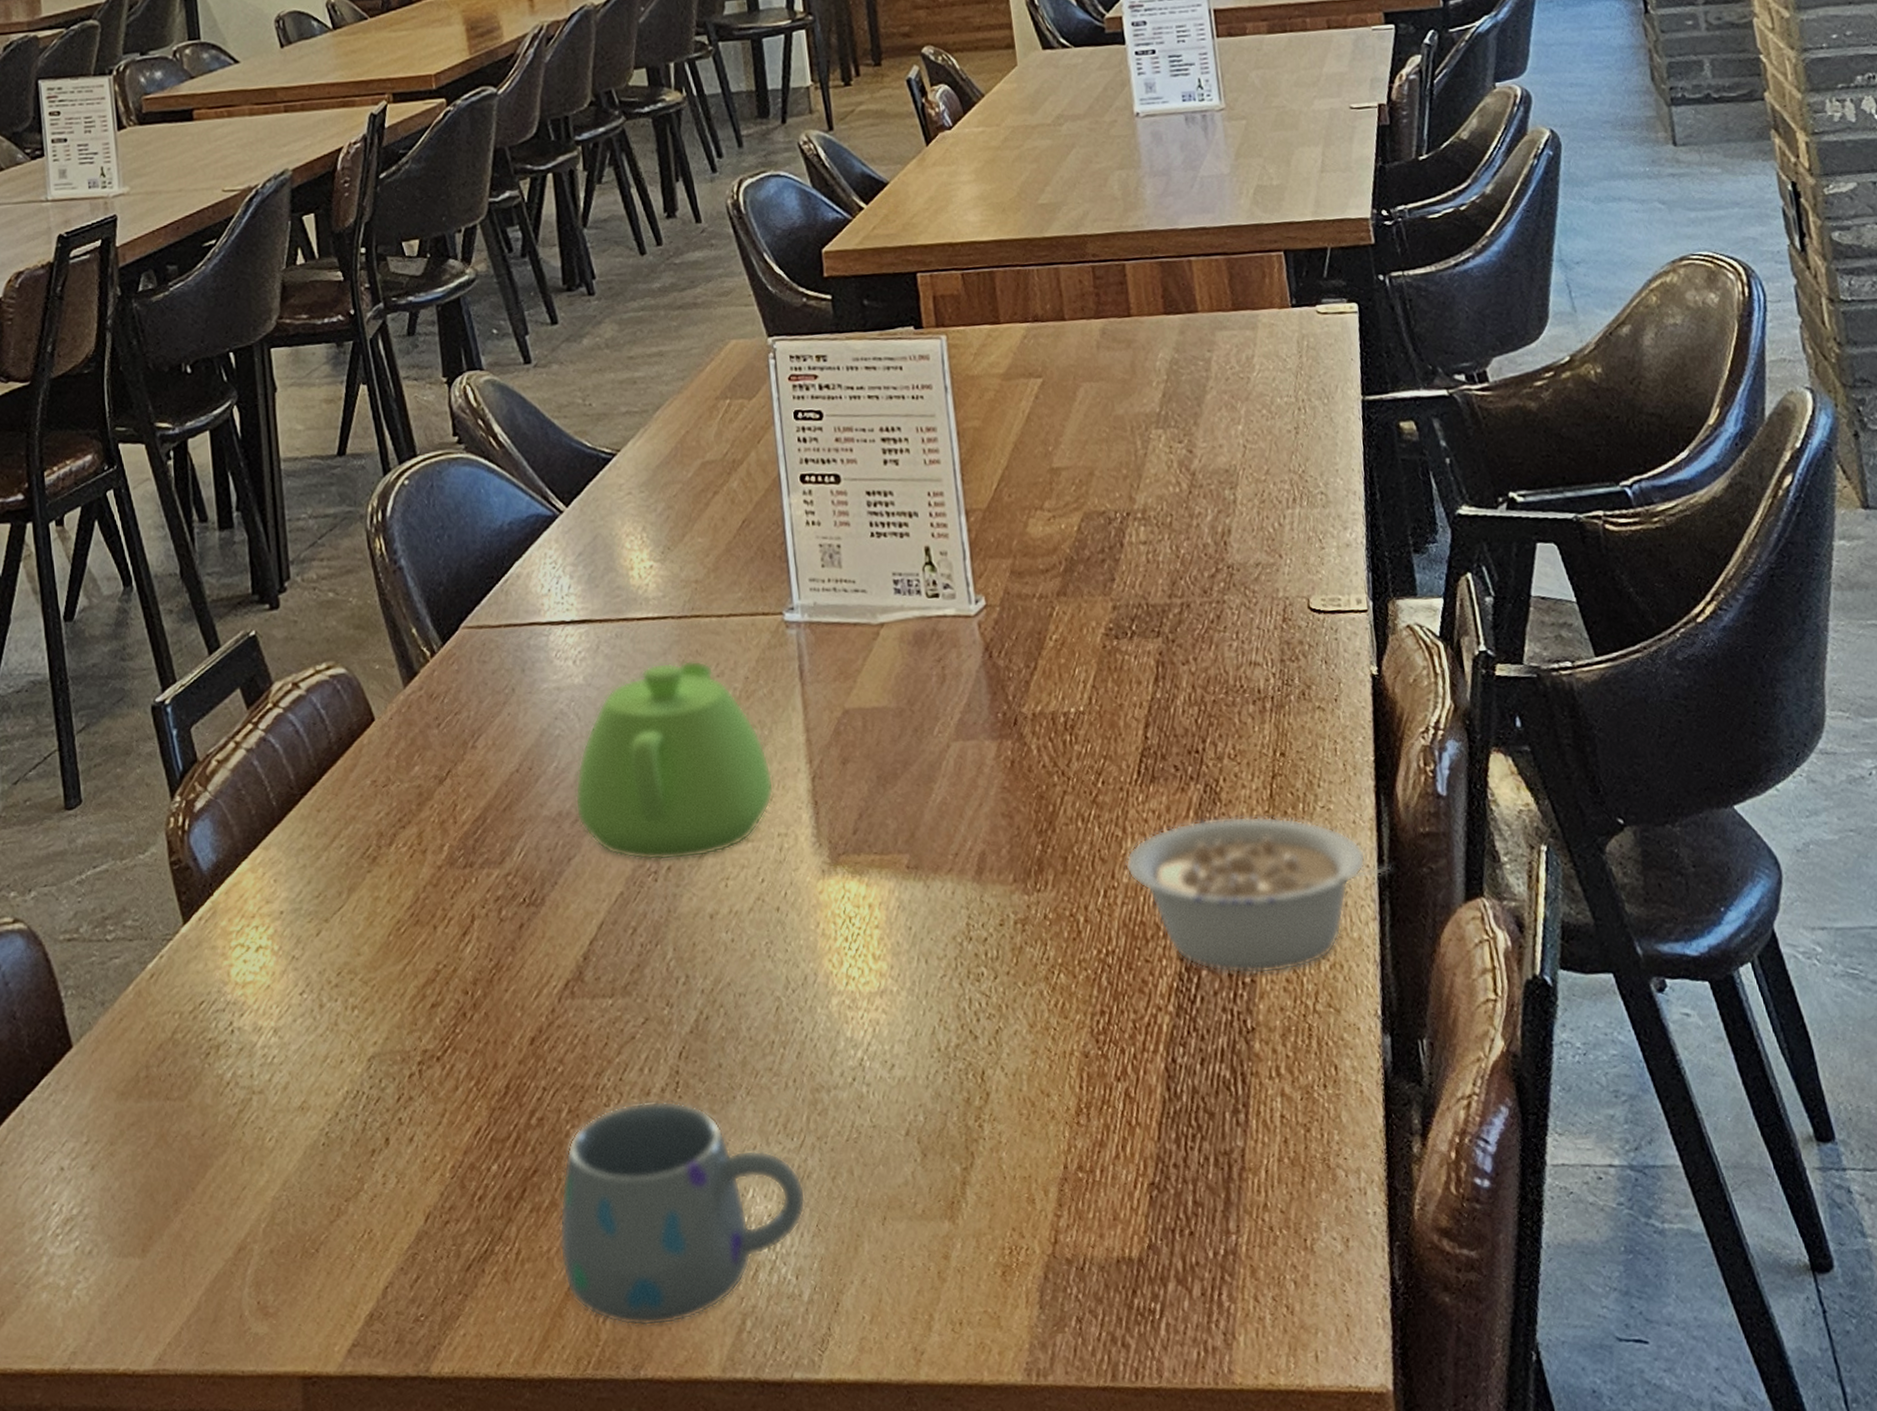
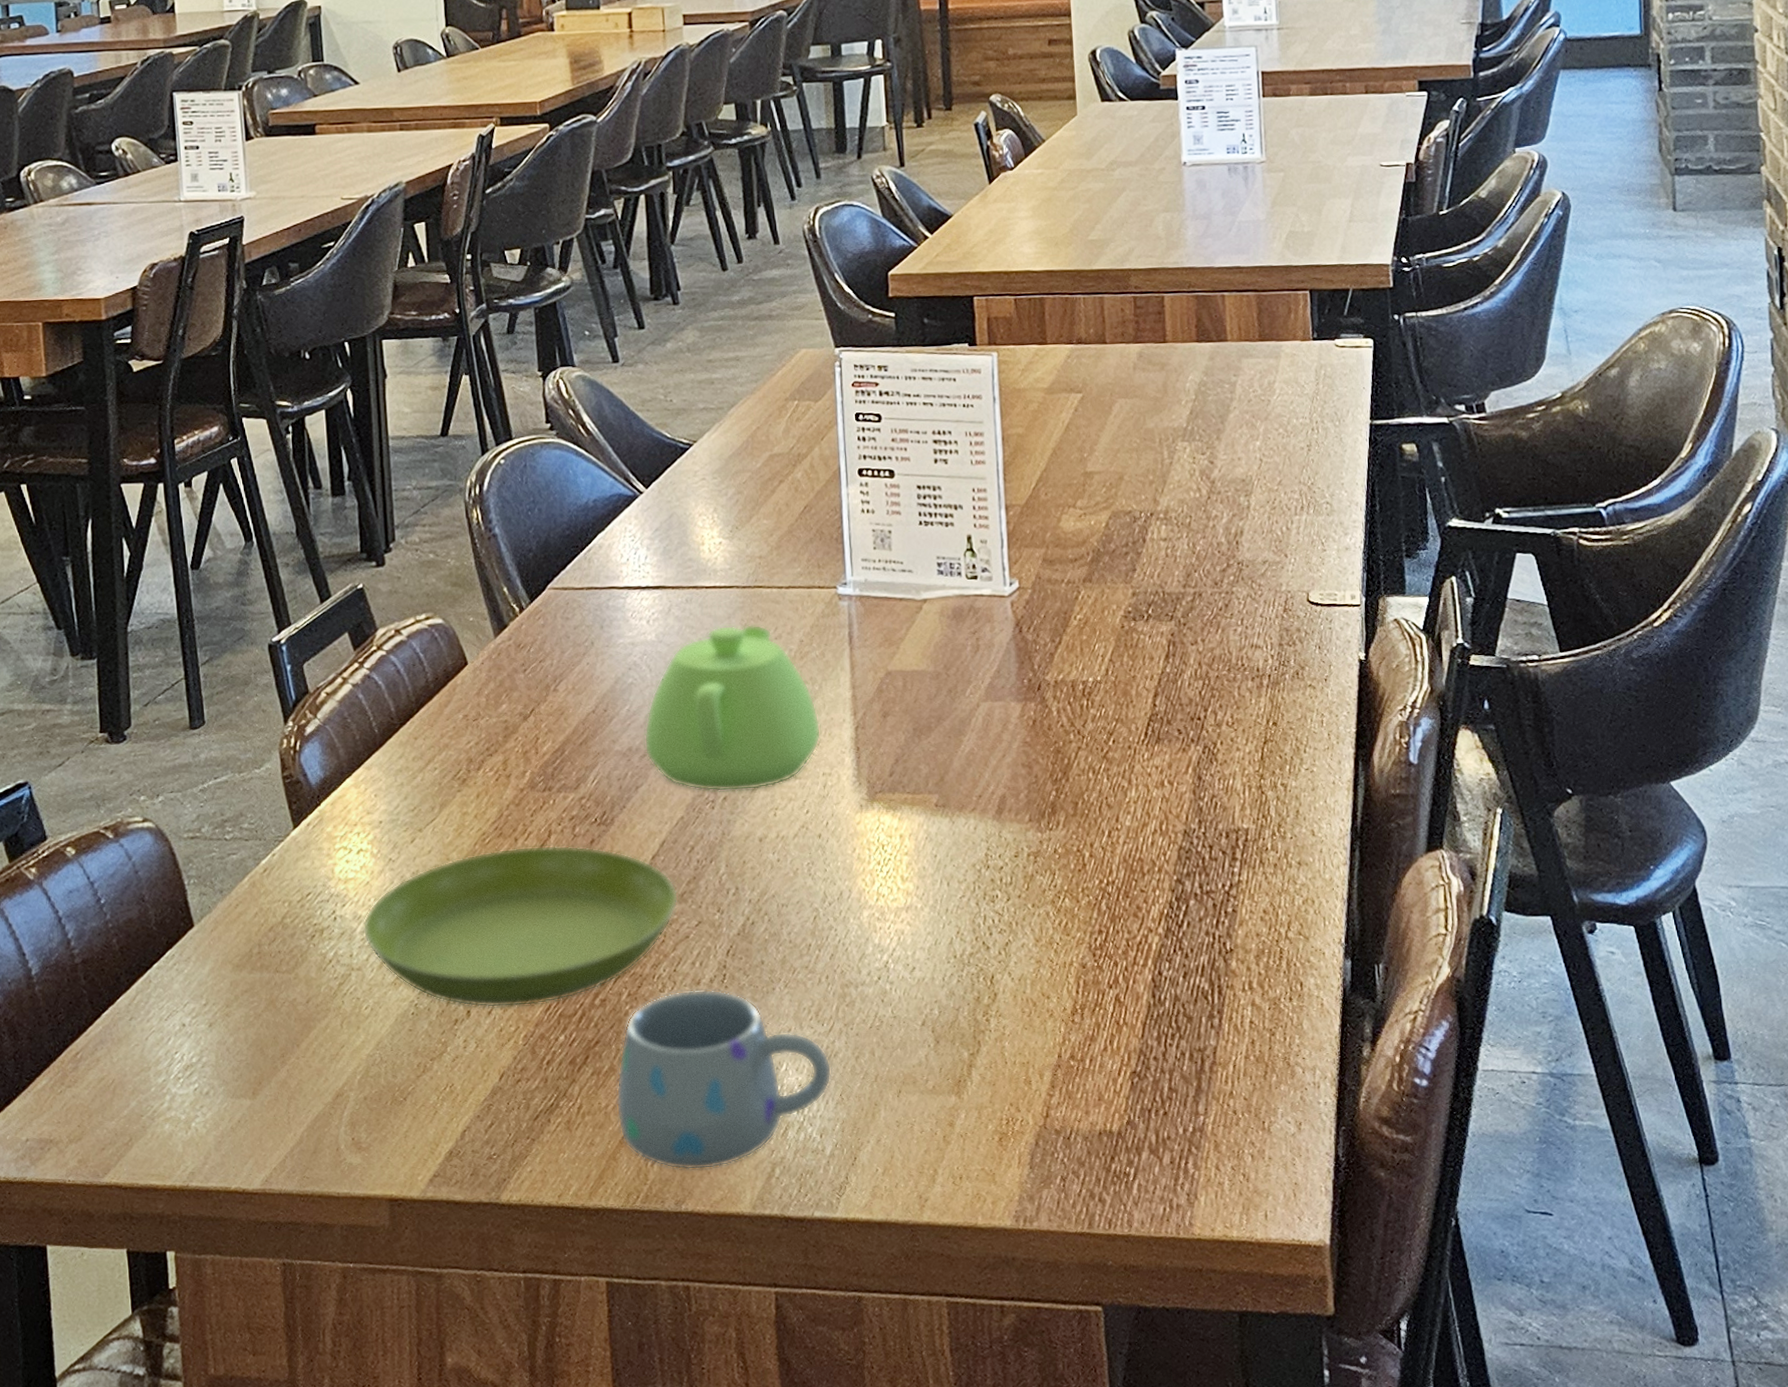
saucer: none [263,931,622,1134] -> present [362,845,679,1008]
legume: present [1125,816,1391,975] -> none [1129,774,1363,906]

